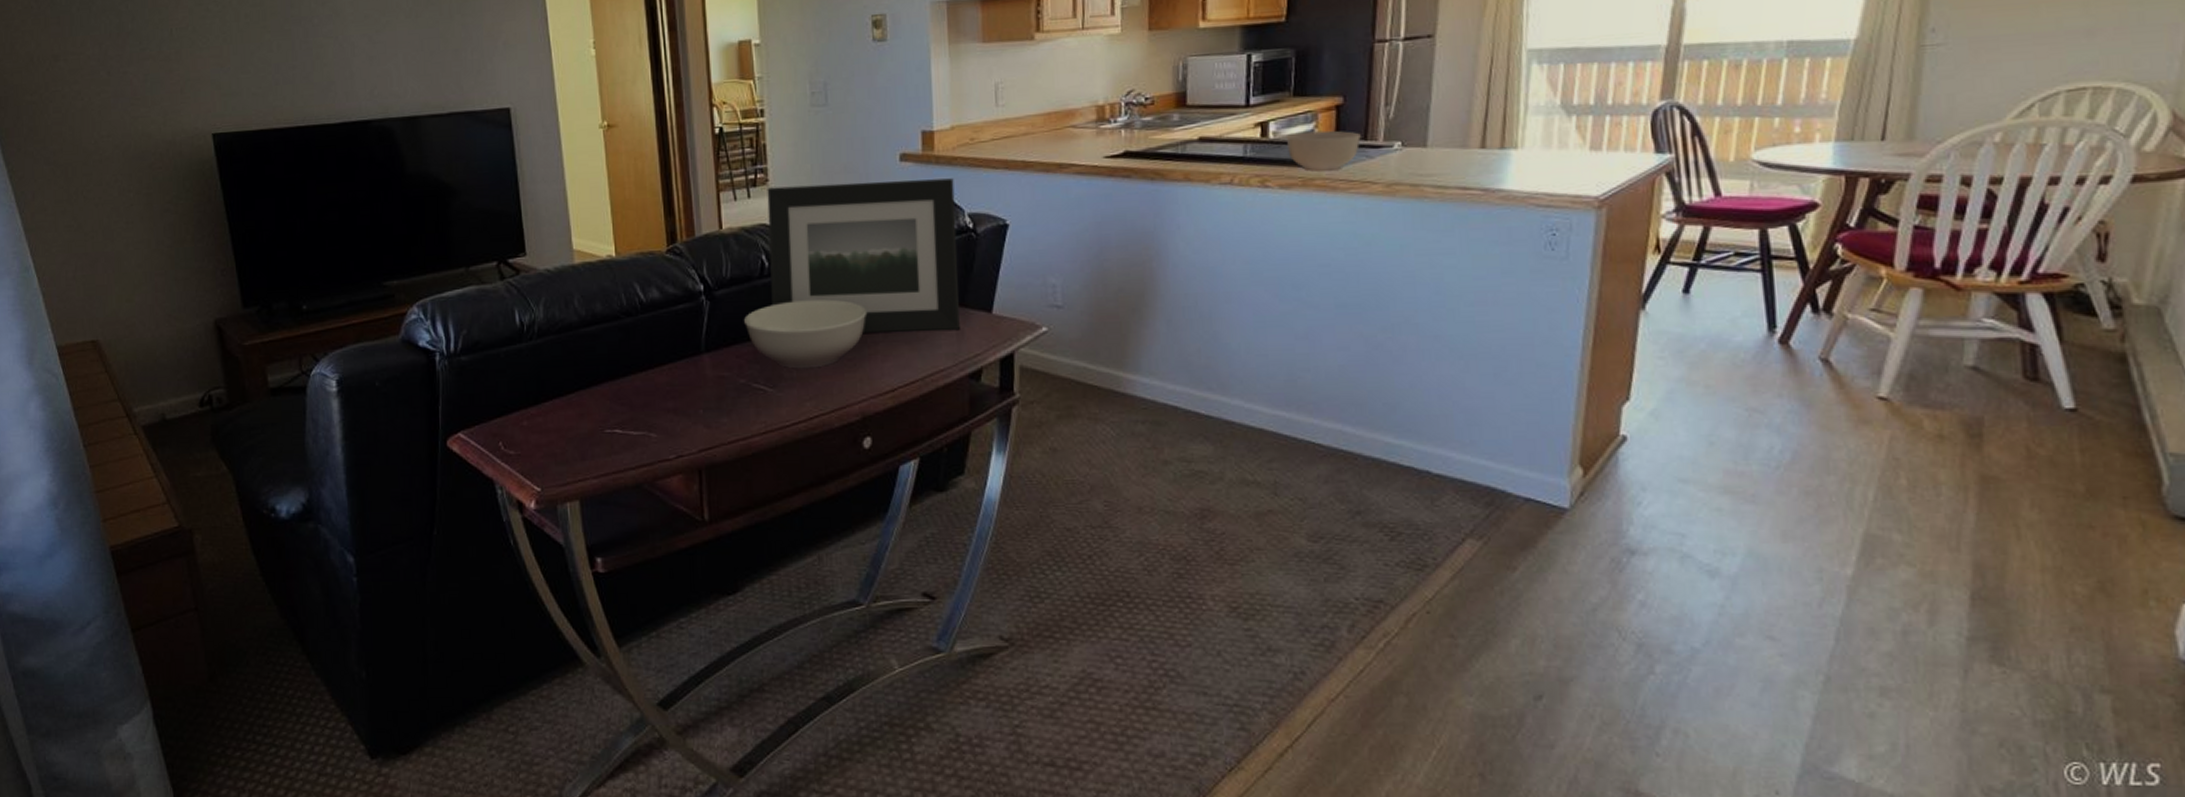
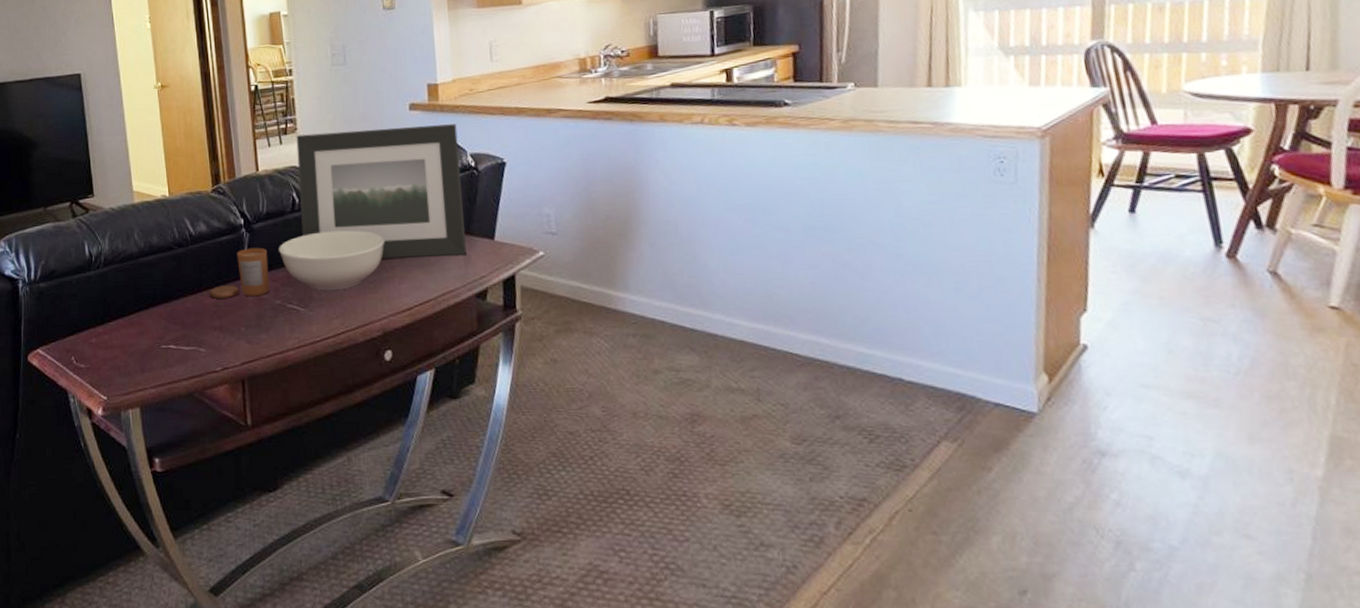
candle: none [663,318,733,377] -> present [210,247,270,299]
bowl: present [1287,130,1361,172] -> none [750,74,817,111]

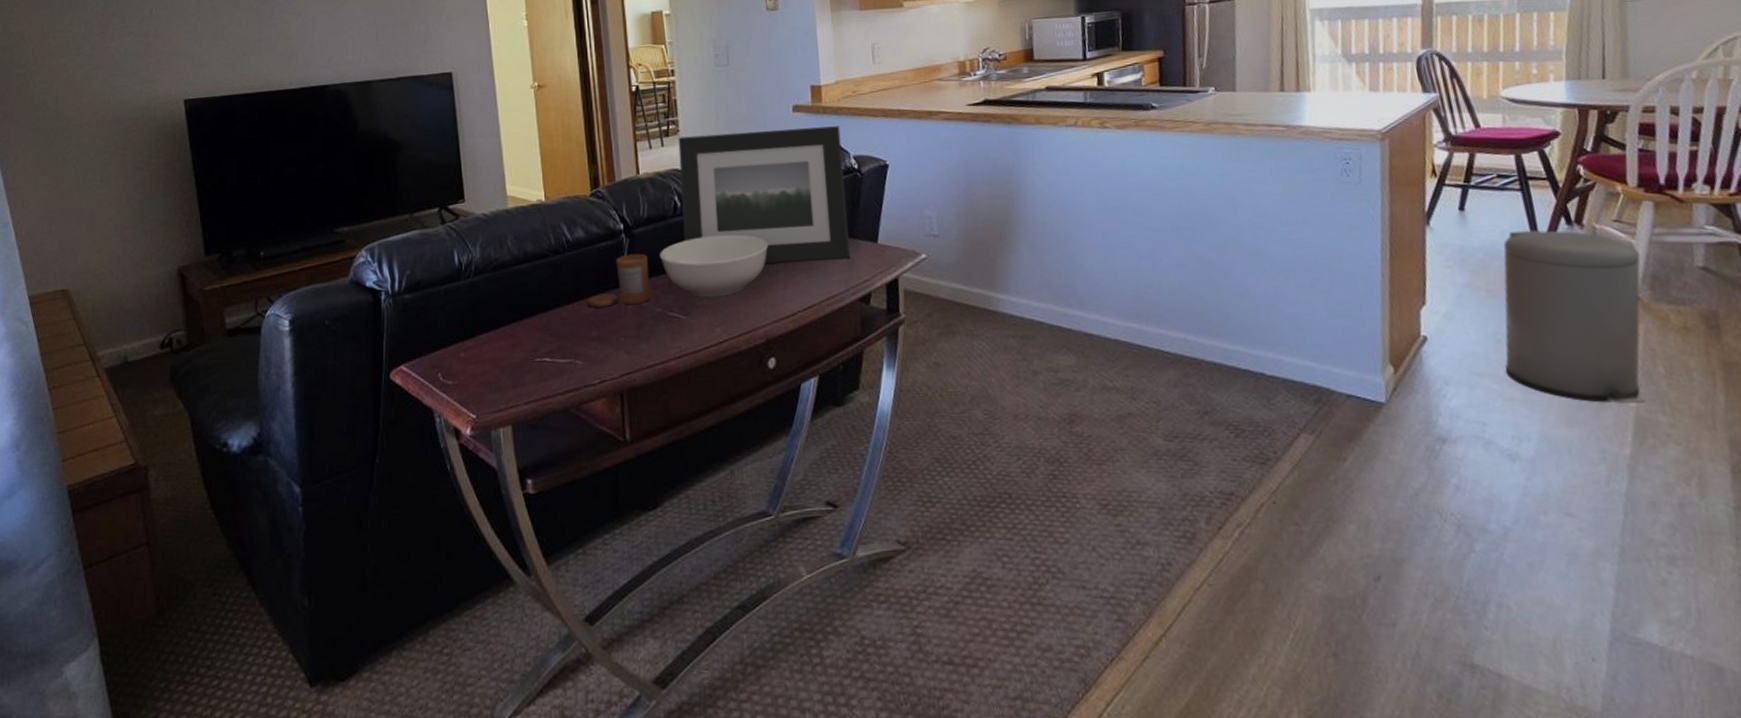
pedal bin: none [1177,234,1344,423] -> present [1503,229,1646,405]

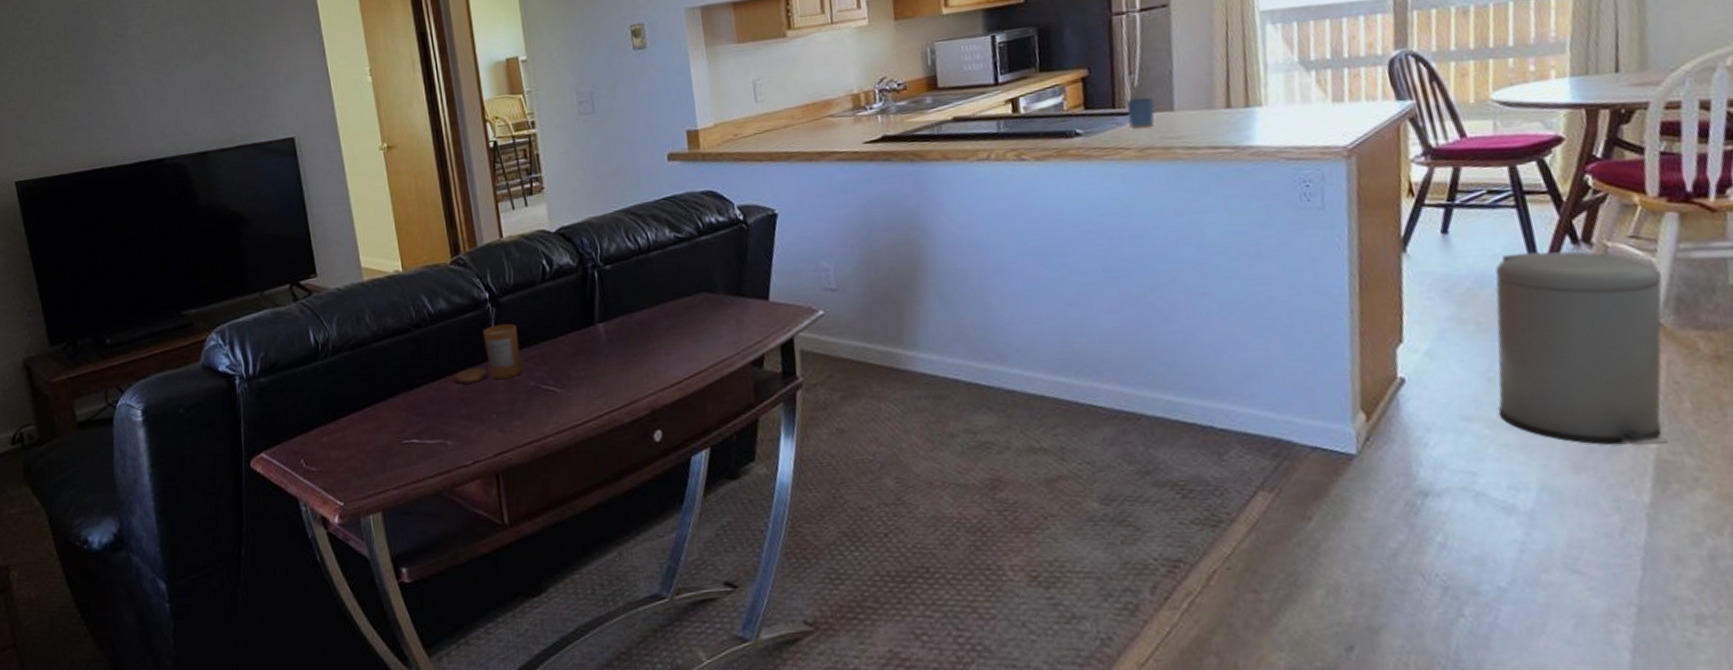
bowl: present [659,234,769,298] -> none [529,298,649,368]
picture frame: present [678,126,850,264] -> none [543,173,739,329]
mug: none [1196,78,1220,106] -> present [1127,97,1155,129]

